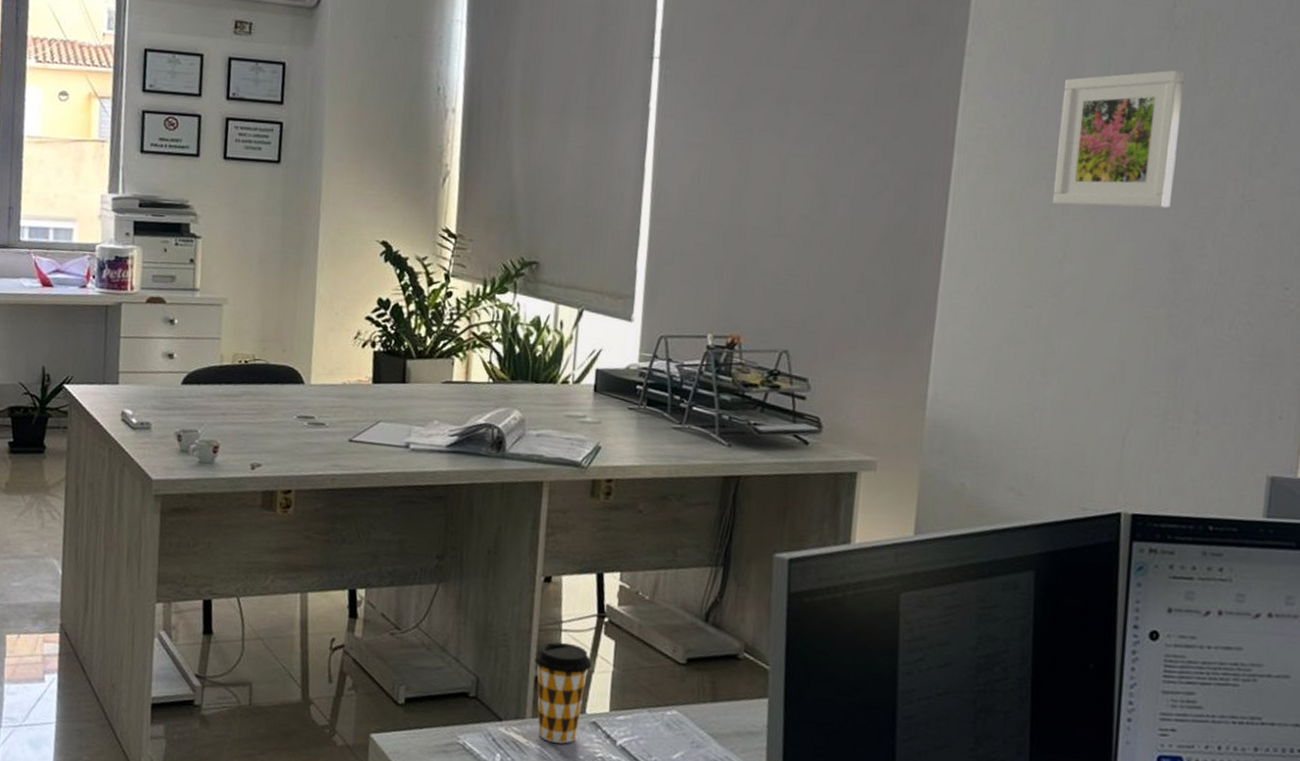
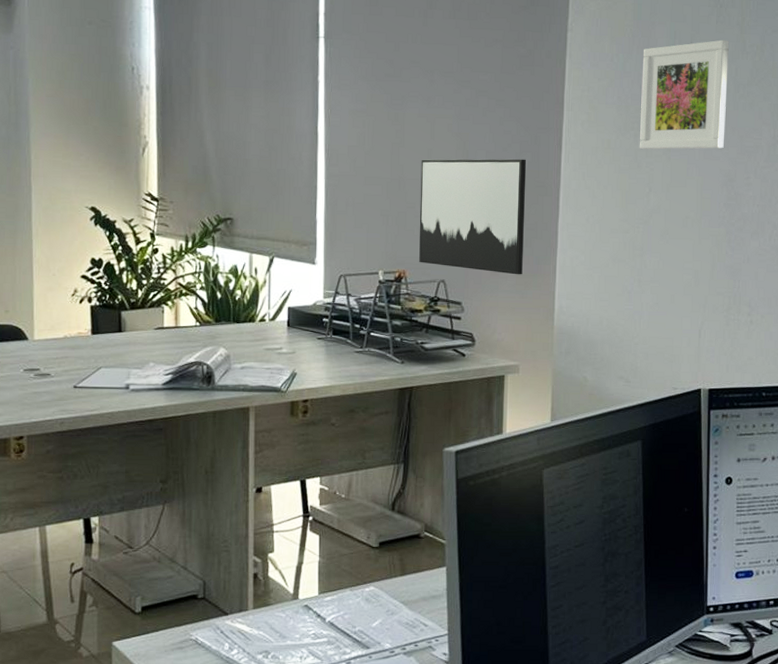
coffee cup: present [534,642,592,744] -> none [252,541,302,627]
wall art: none [758,204,901,351] -> present [419,158,526,275]

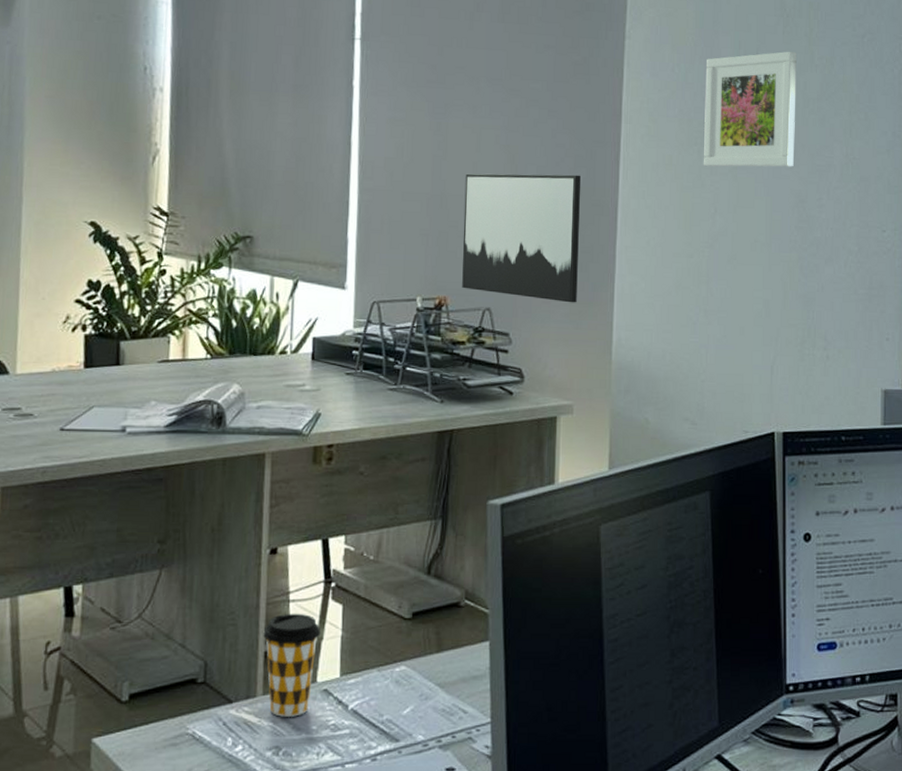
coffee cup: none [252,541,302,627] -> present [263,613,321,717]

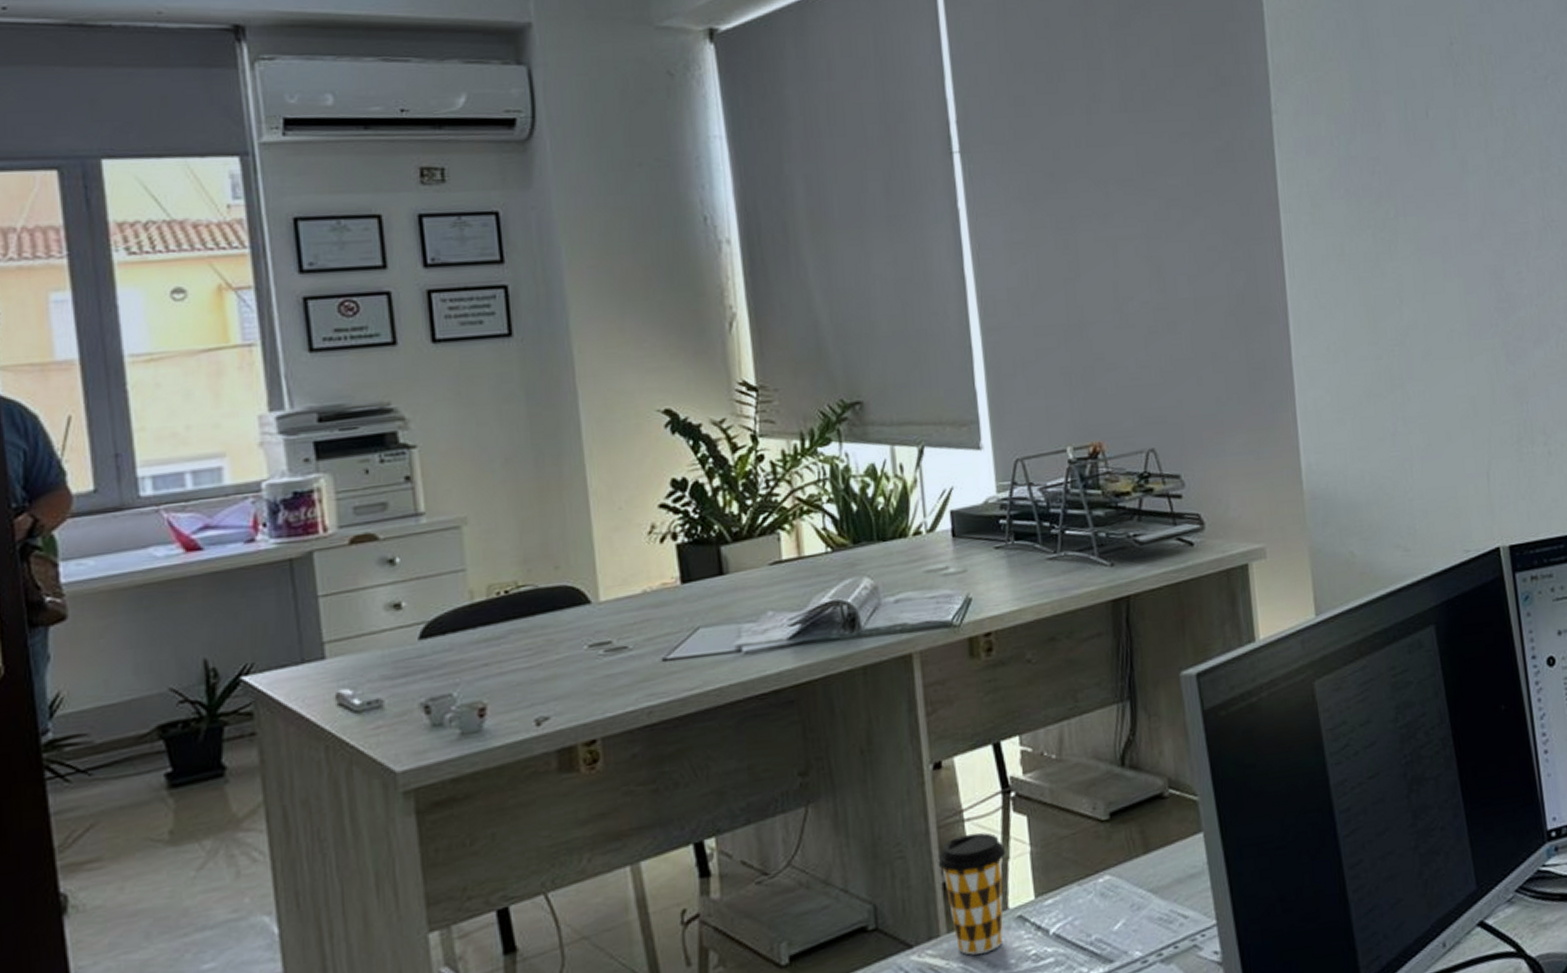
wall art: present [462,173,581,303] -> none [1105,280,1254,431]
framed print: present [704,51,797,167] -> none [1369,105,1484,252]

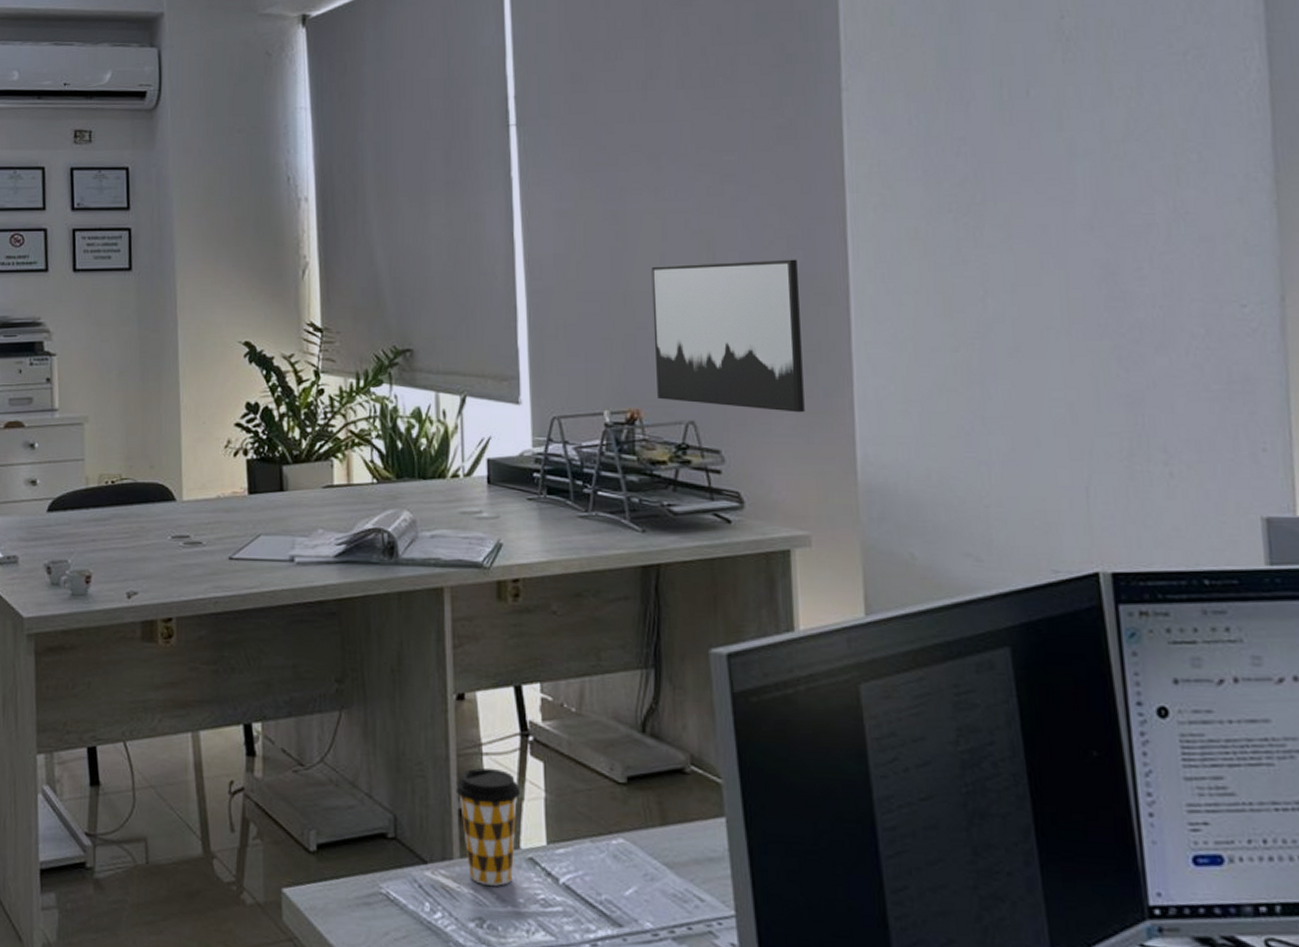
wall art: none [1105,280,1254,431] -> present [651,259,805,413]

